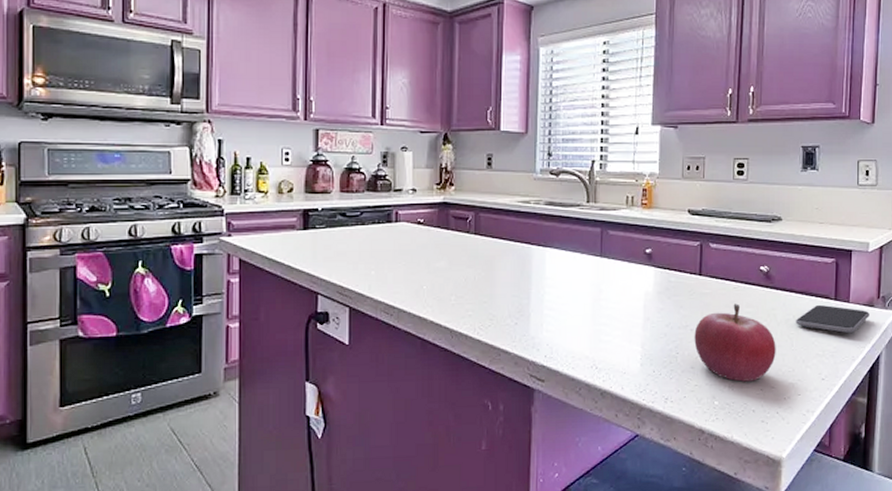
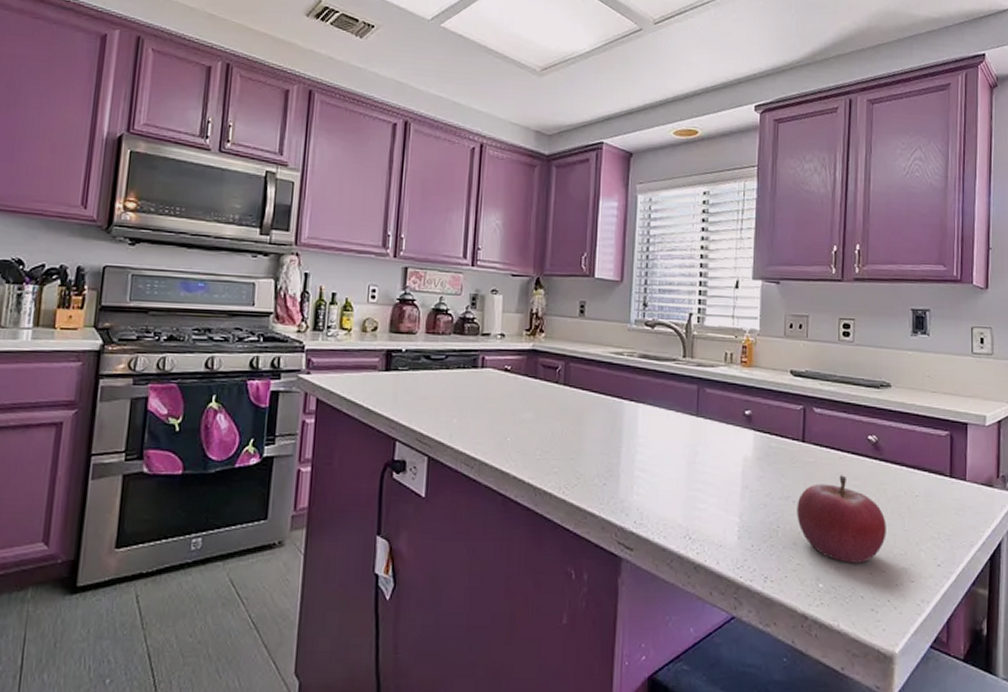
smartphone: present [795,304,869,333] -> none [907,481,989,515]

